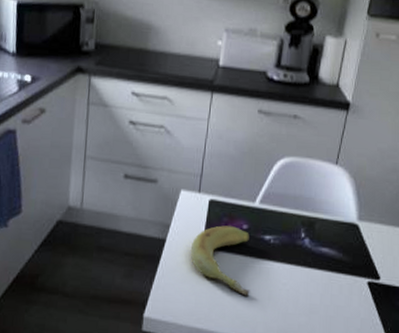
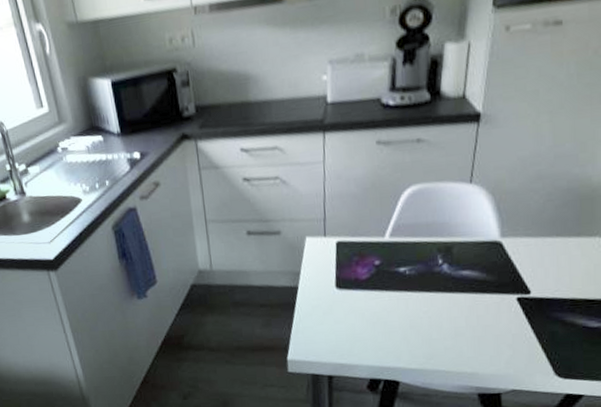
banana: present [191,225,251,296] -> none [324,264,390,329]

